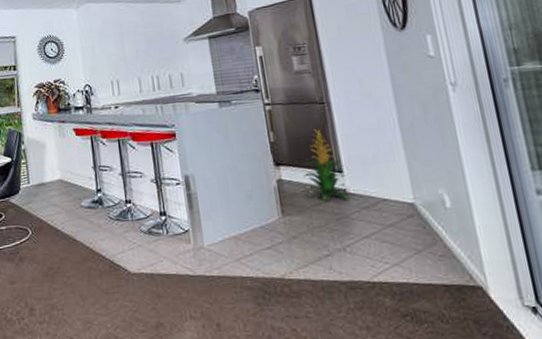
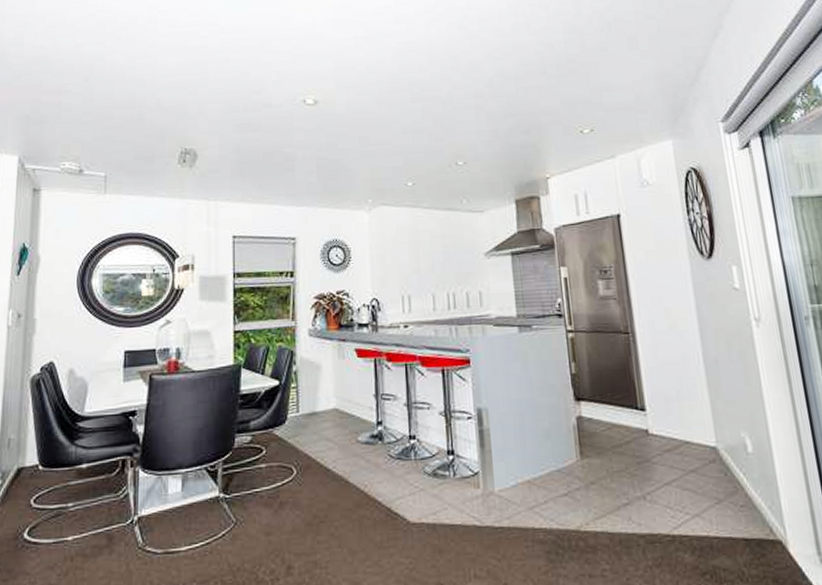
indoor plant: present [304,129,350,200] -> none [604,361,652,442]

